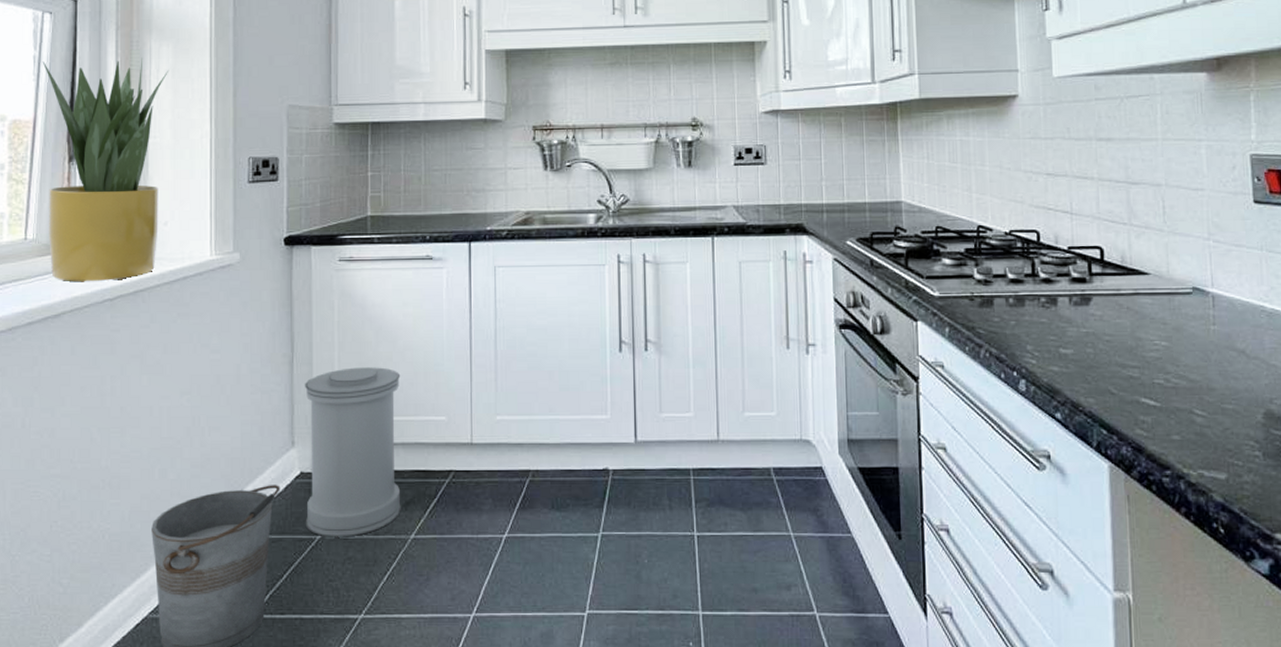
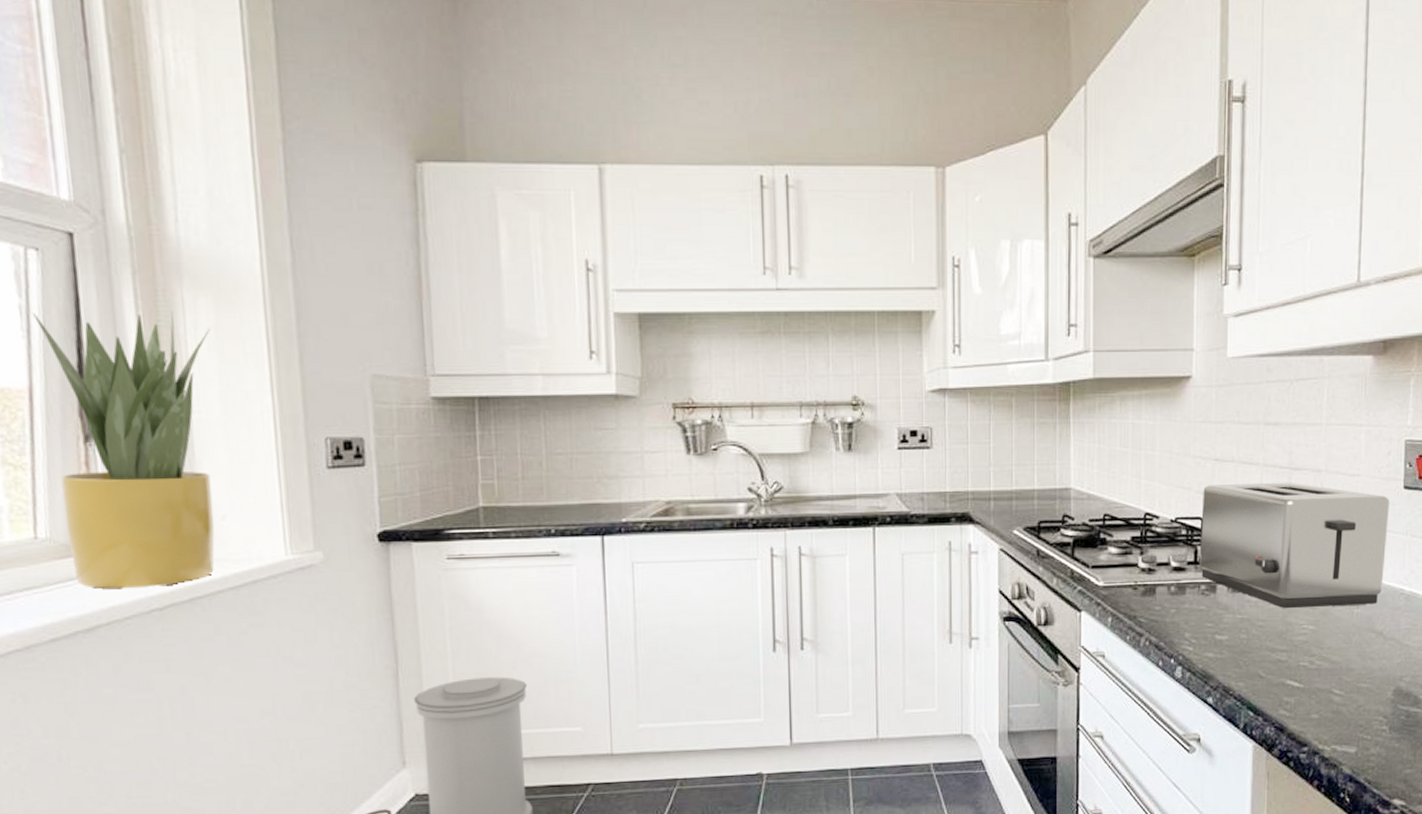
toaster: none [1036,196,1241,324] -> present [1199,482,1390,609]

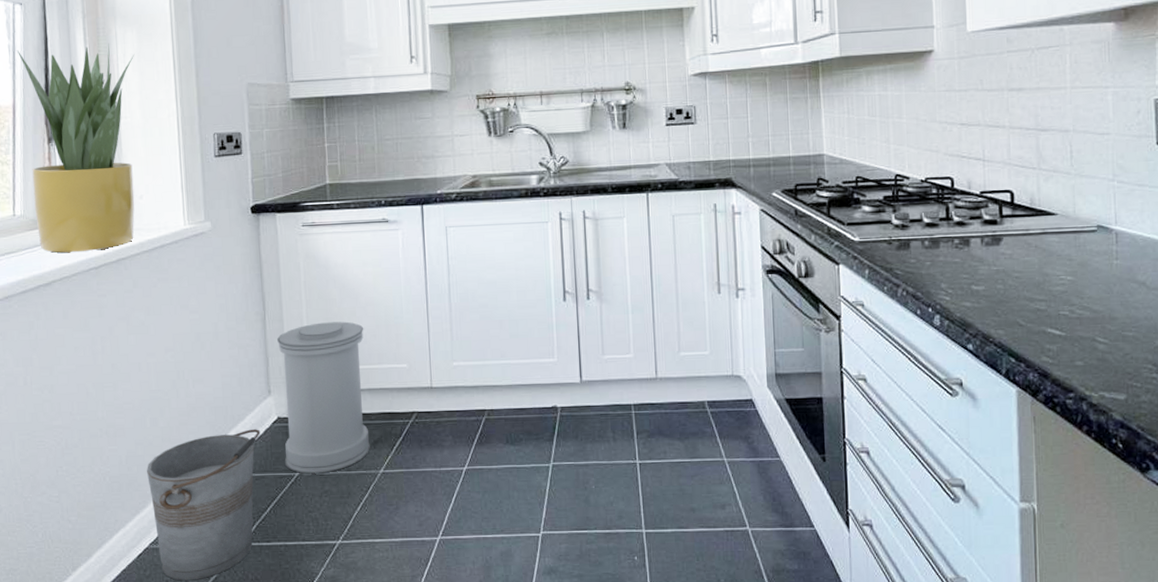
toaster: present [1199,482,1390,609] -> none [951,142,1144,261]

